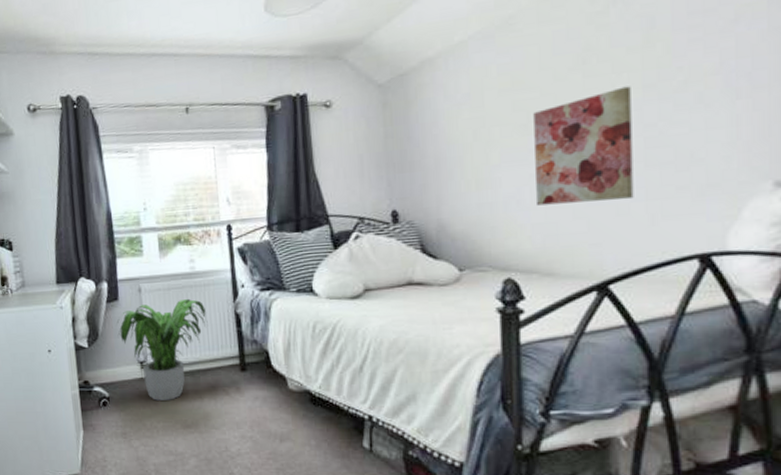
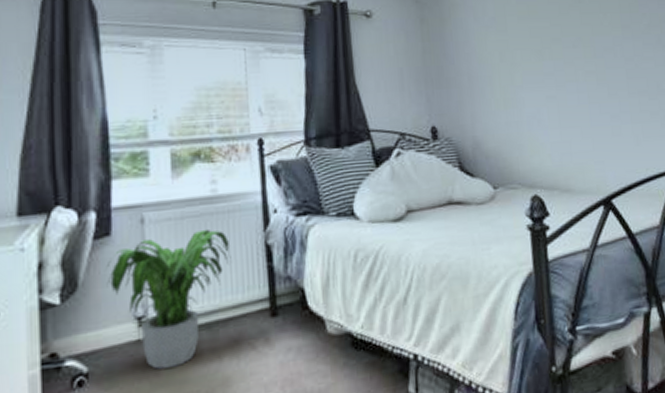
wall art: present [533,86,634,206] -> none [546,25,623,125]

